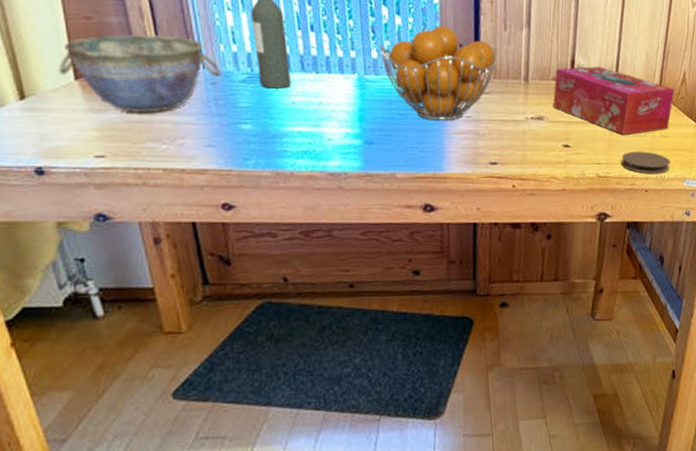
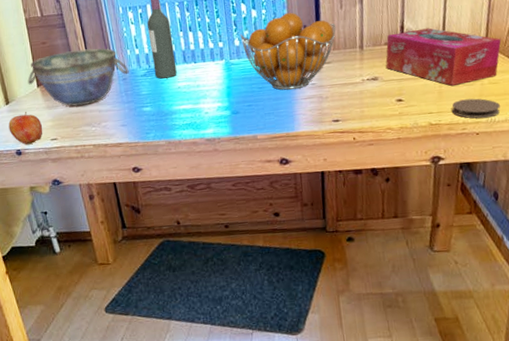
apple: none [23,113,82,160] -> present [8,112,43,145]

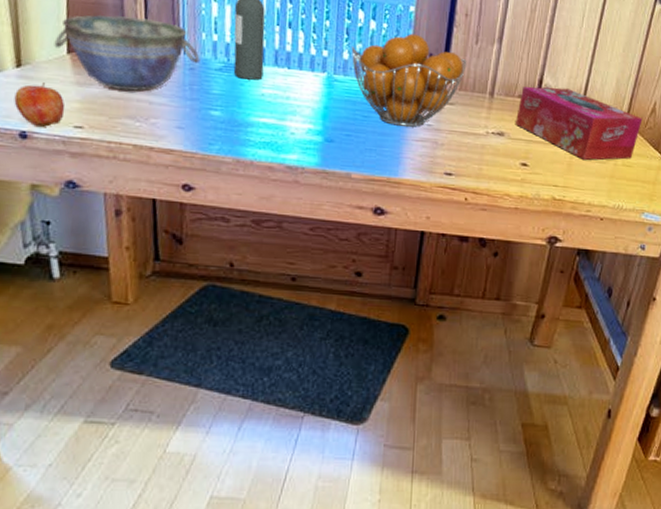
coaster: present [452,98,501,119] -> none [579,177,631,204]

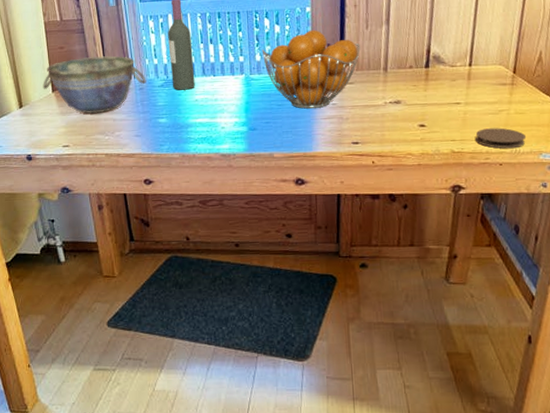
apple: present [14,82,66,127] -> none [20,117,55,150]
tissue box: present [516,86,643,160] -> none [410,53,530,114]
coaster: none [579,177,631,204] -> present [476,128,527,149]

